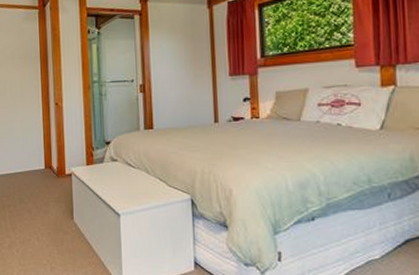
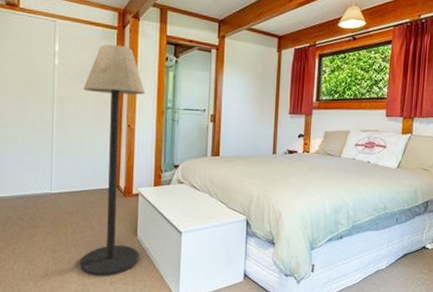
floor lamp: none [10,24,77,262] -> present [80,44,146,276]

